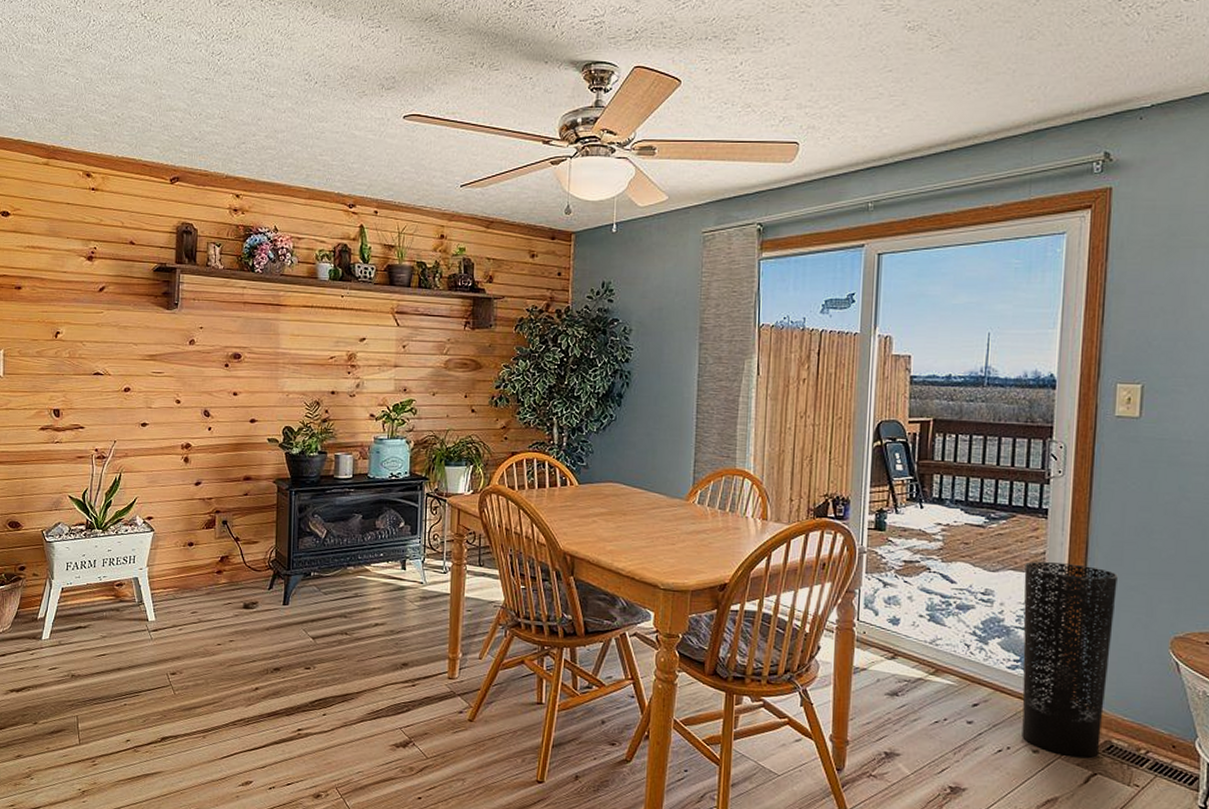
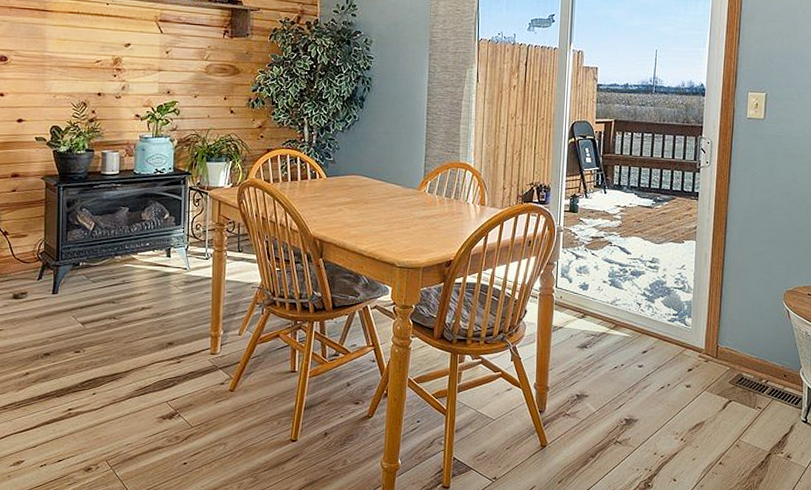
umbrella stand: present [1022,561,1118,759] -> none [678,235,748,389]

